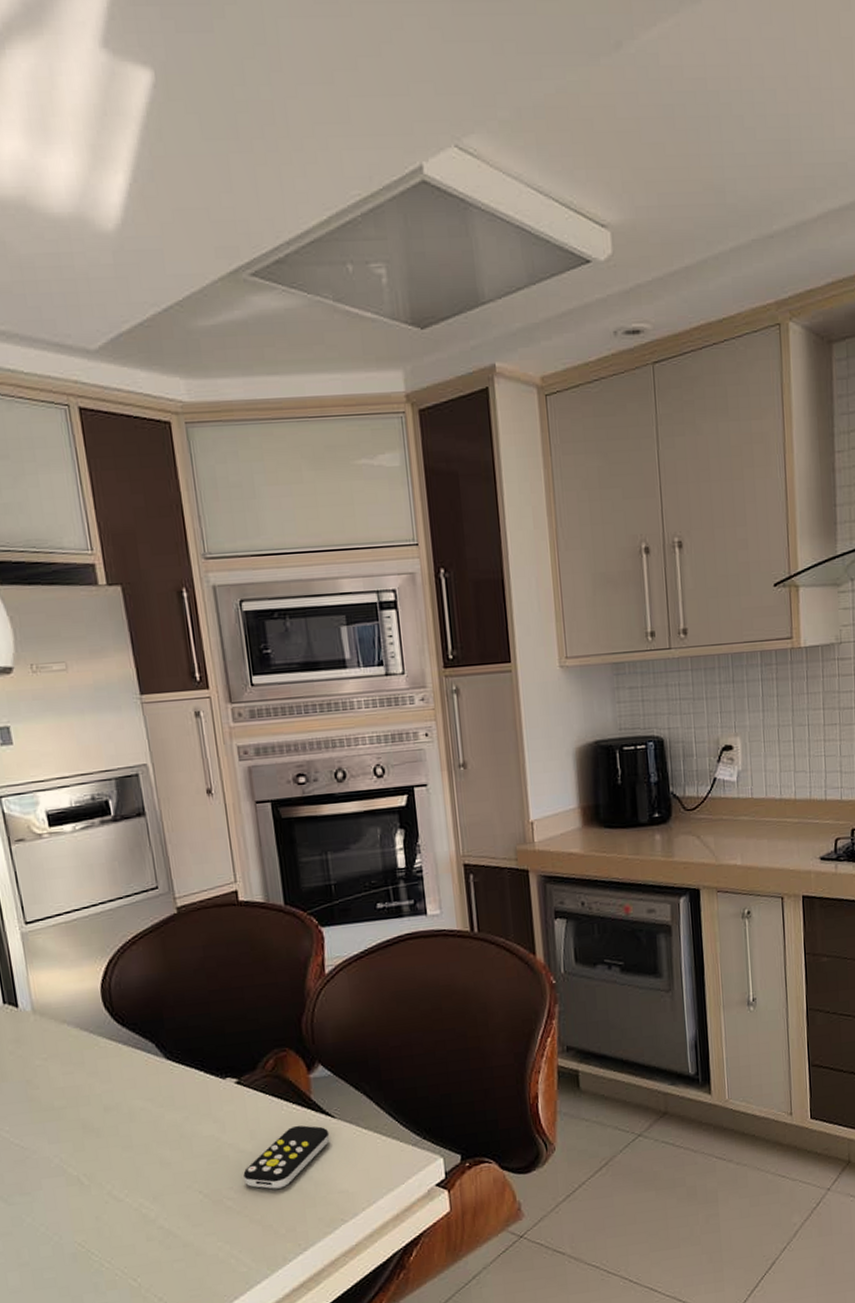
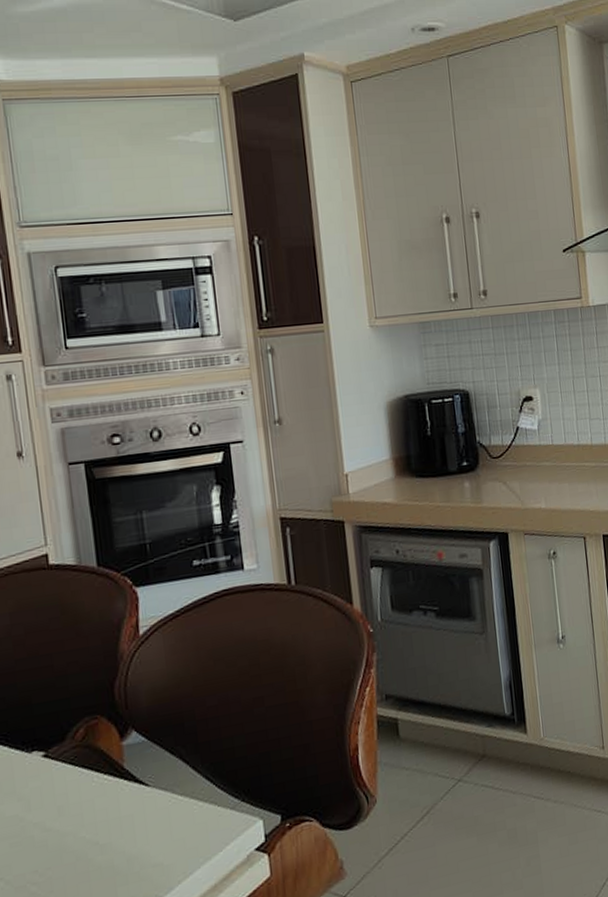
remote control: present [243,1125,330,1189] -> none [49,796,144,869]

